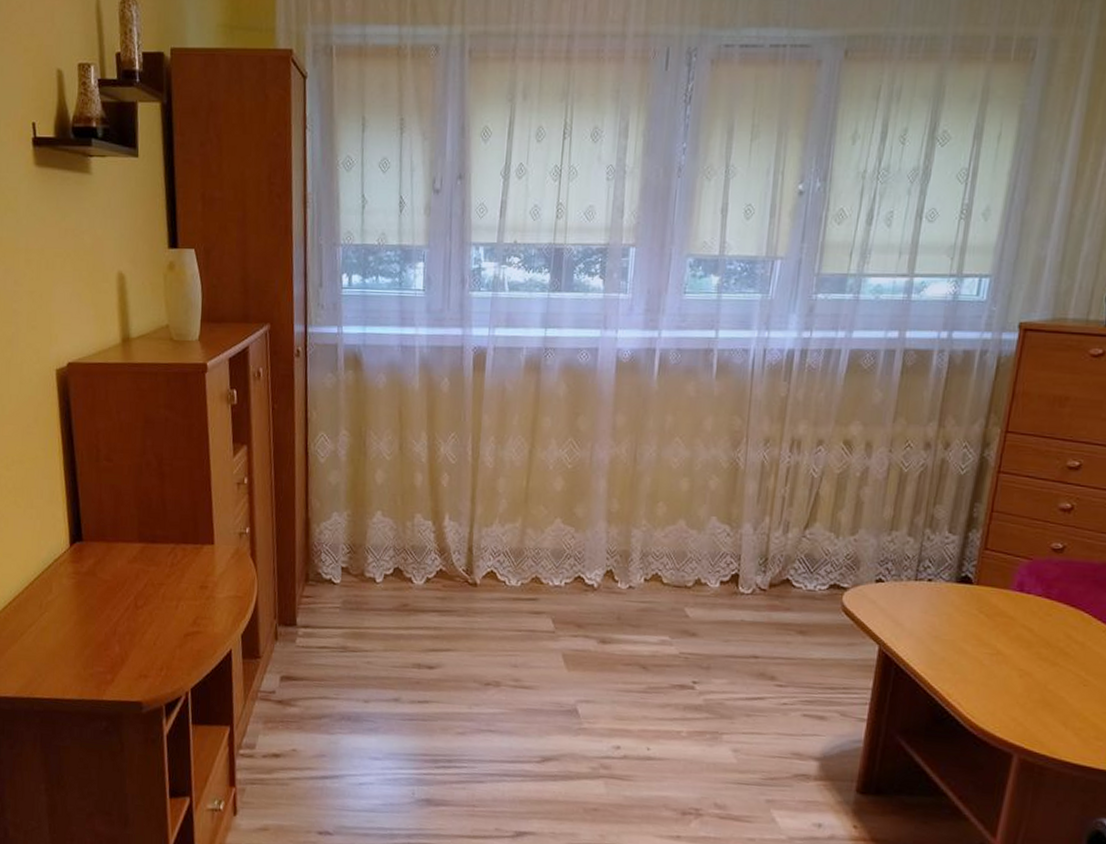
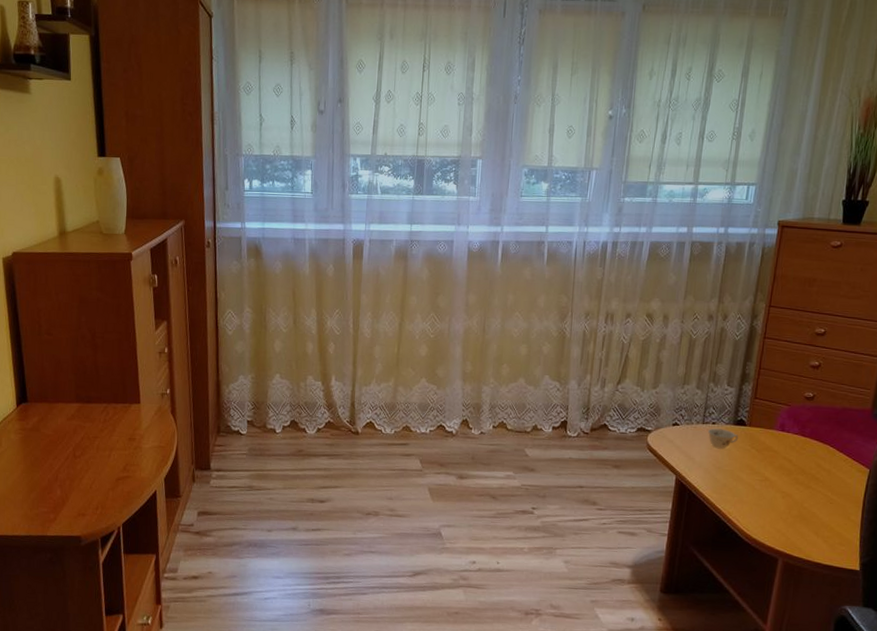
teacup: none [922,586,963,614] -> present [708,428,739,450]

